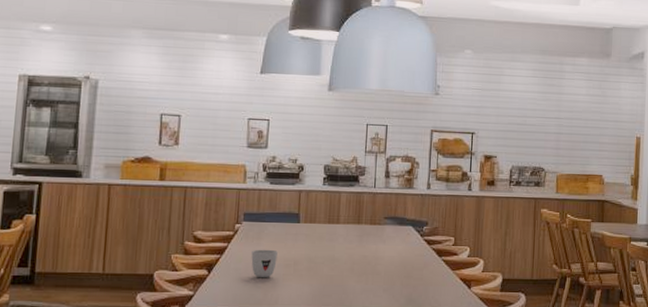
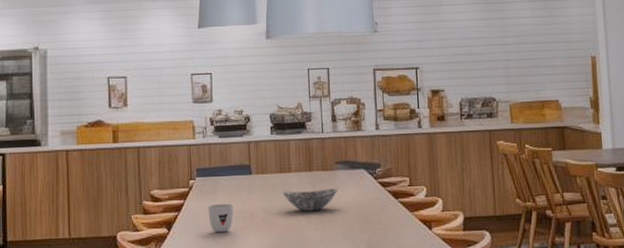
decorative bowl: none [329,242,384,263] -> present [283,188,338,211]

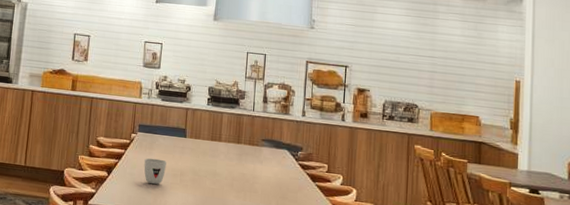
decorative bowl: present [283,188,338,211] -> none [212,157,262,180]

